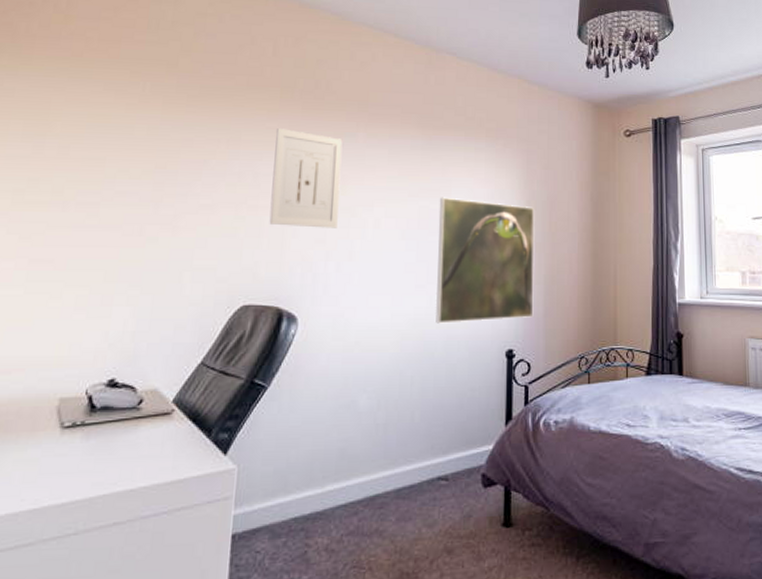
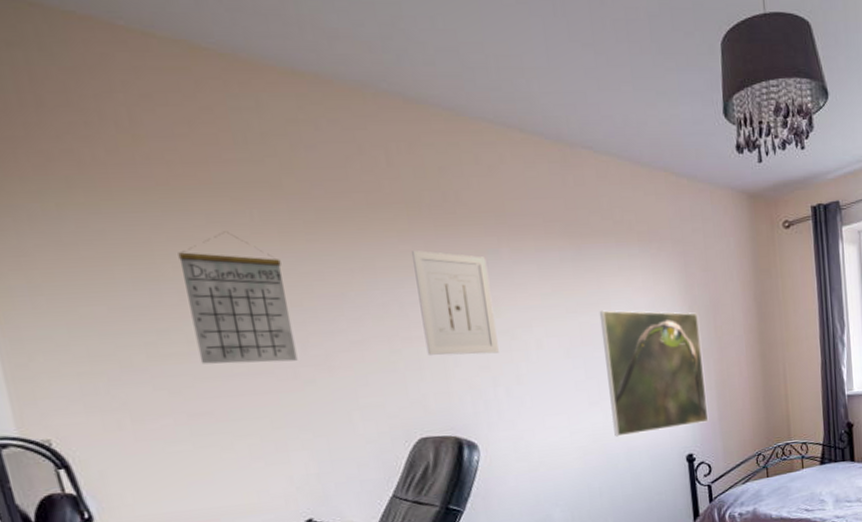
calendar: none [58,98,158,218] -> present [178,231,298,364]

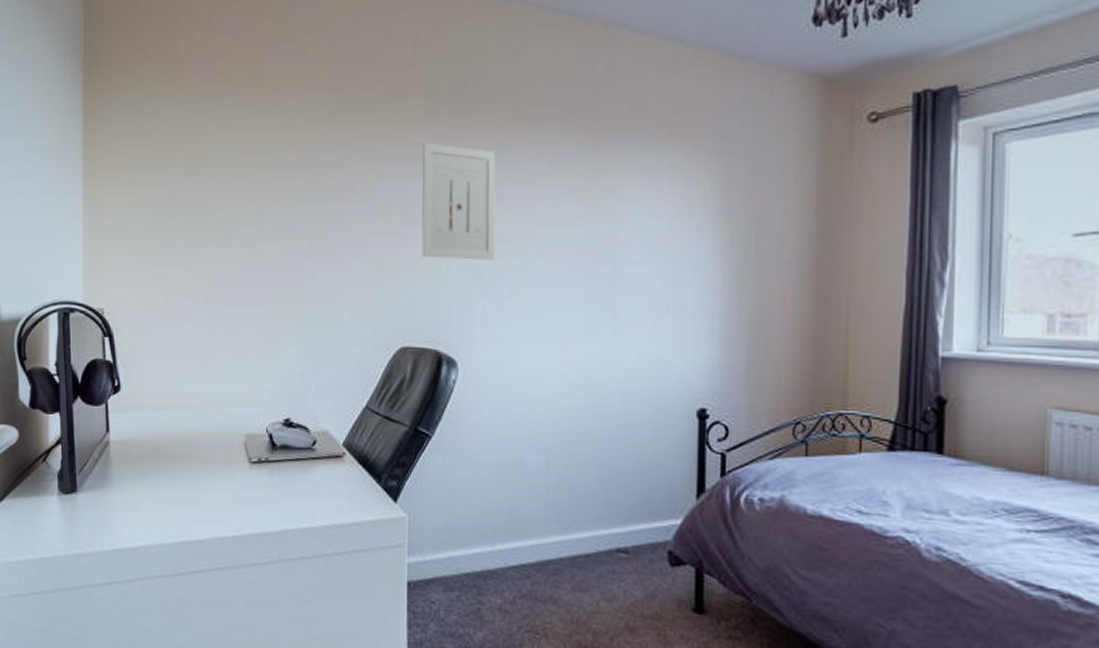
calendar: present [178,231,298,364] -> none [223,121,304,252]
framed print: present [599,310,709,437] -> none [609,218,735,374]

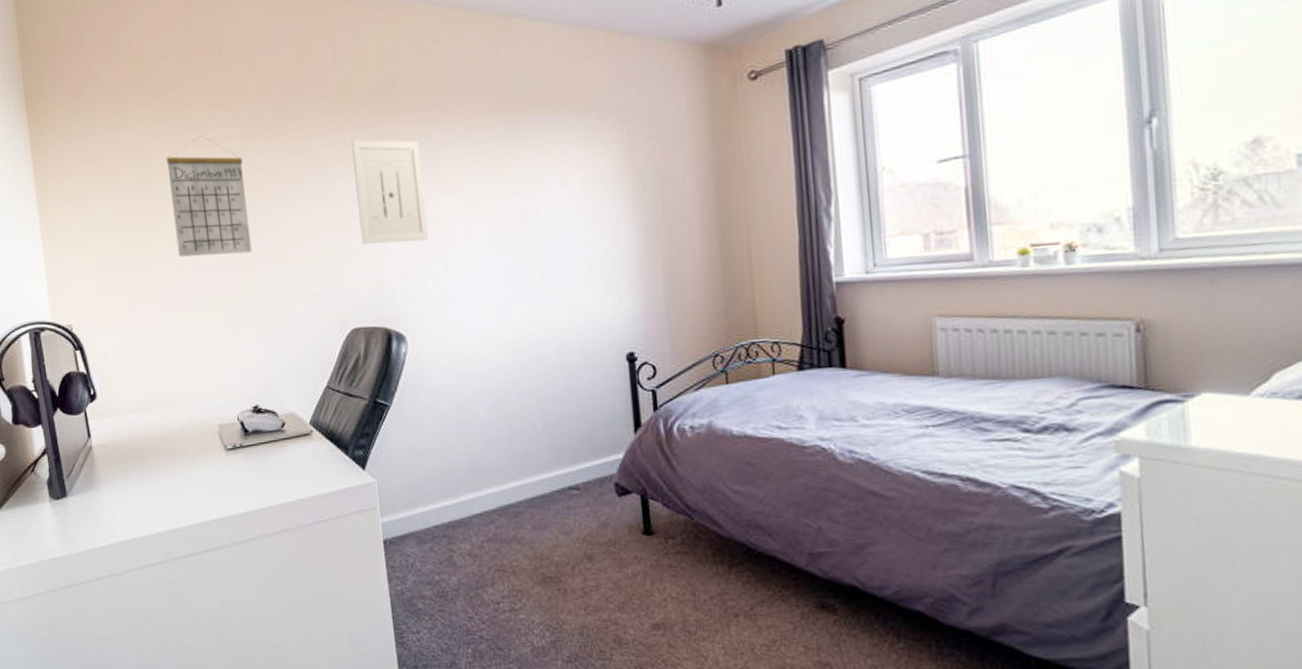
calendar: none [223,121,304,252] -> present [166,135,252,257]

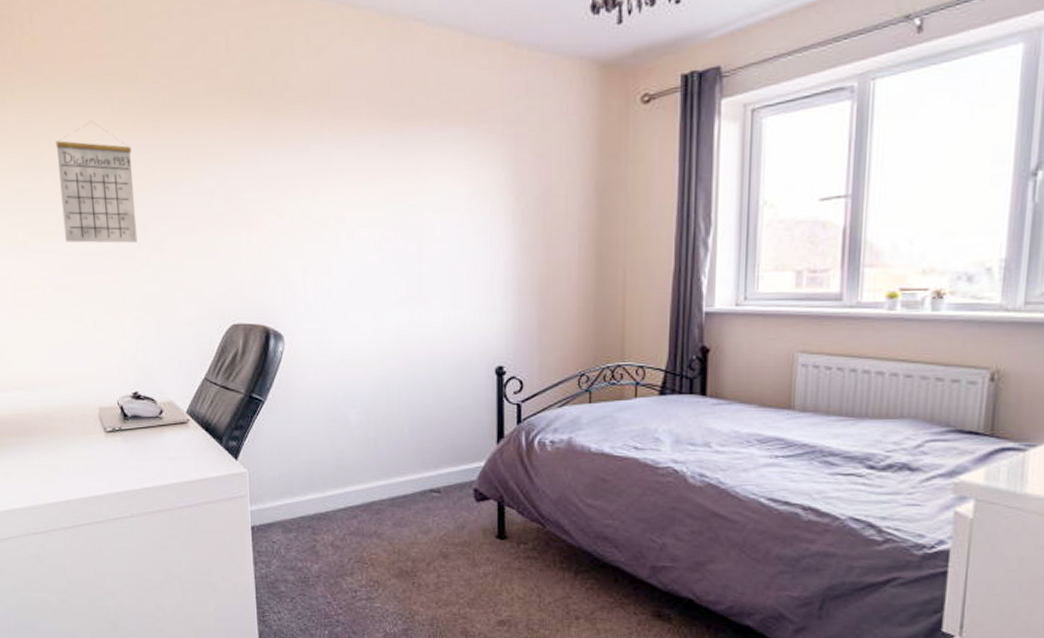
wall art: present [351,139,429,244] -> none [240,136,311,243]

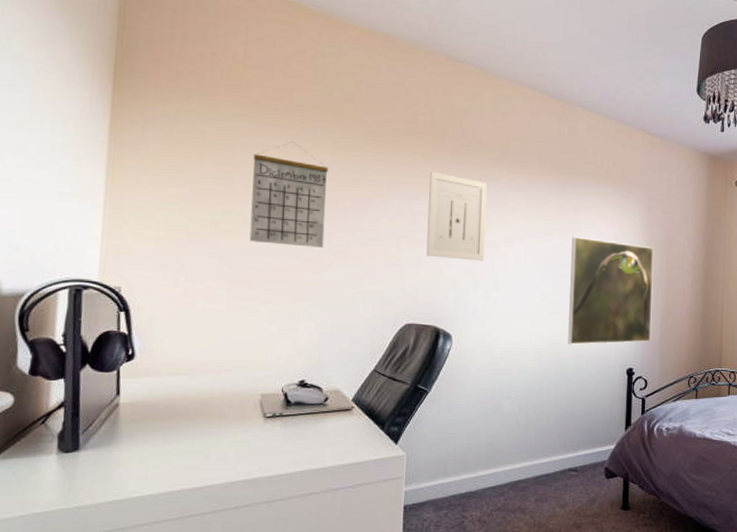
wall art: none [240,136,311,243] -> present [426,172,488,261]
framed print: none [415,200,526,340] -> present [567,236,653,345]

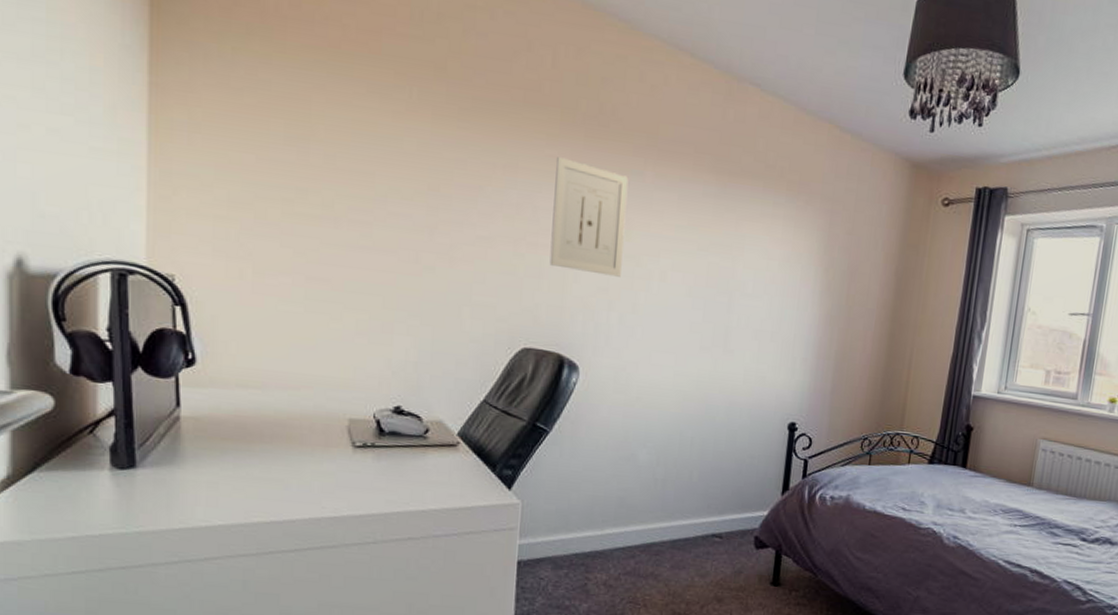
calendar: present [249,142,328,248] -> none [330,103,428,245]
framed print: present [567,236,653,345] -> none [719,254,832,393]

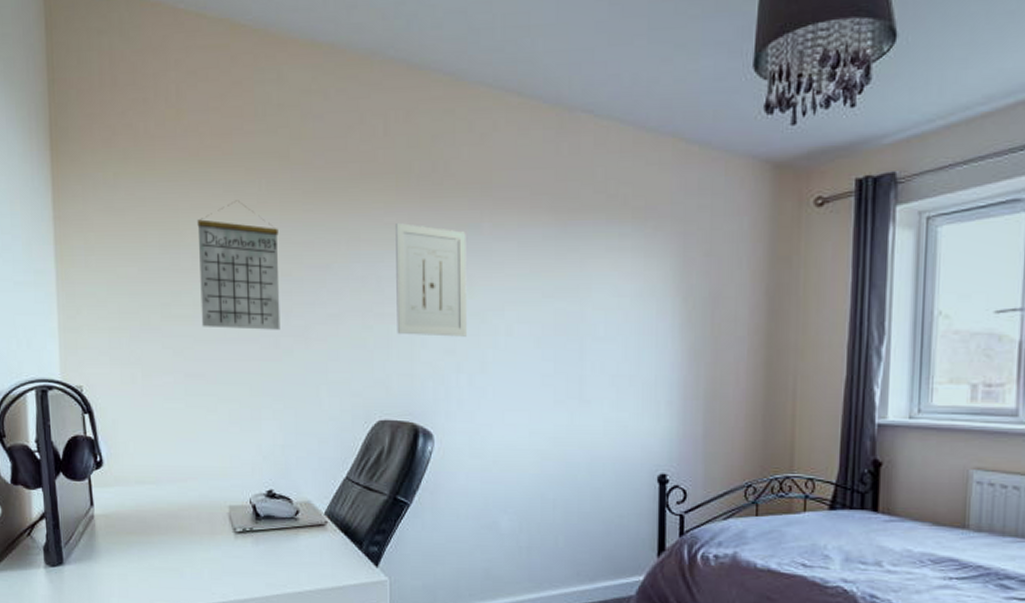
calendar: none [330,103,428,245] -> present [197,200,280,330]

